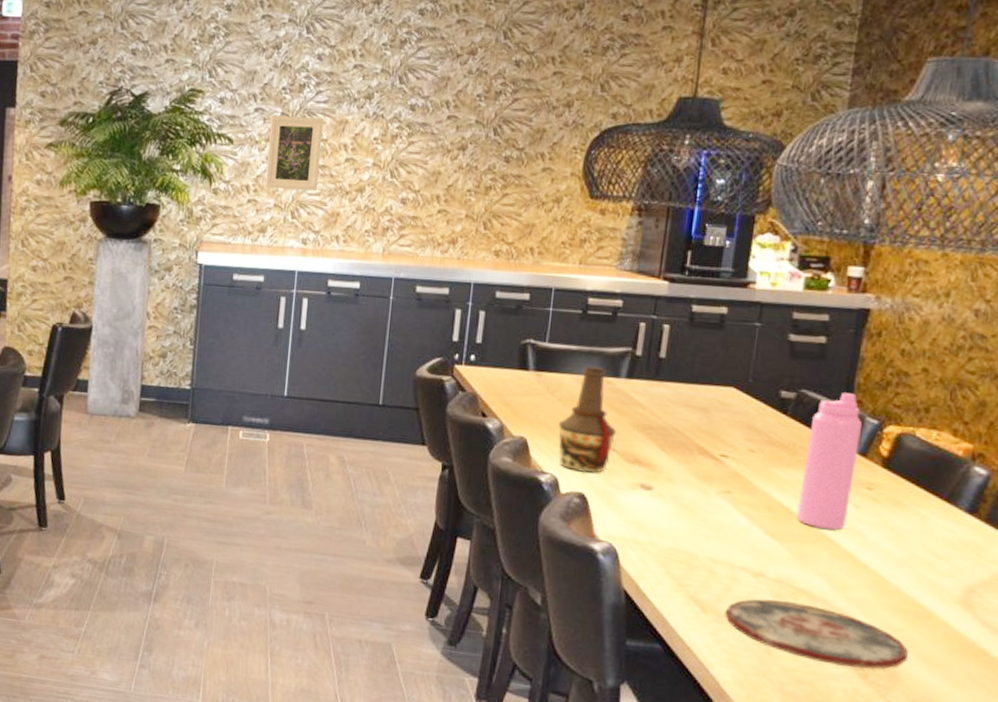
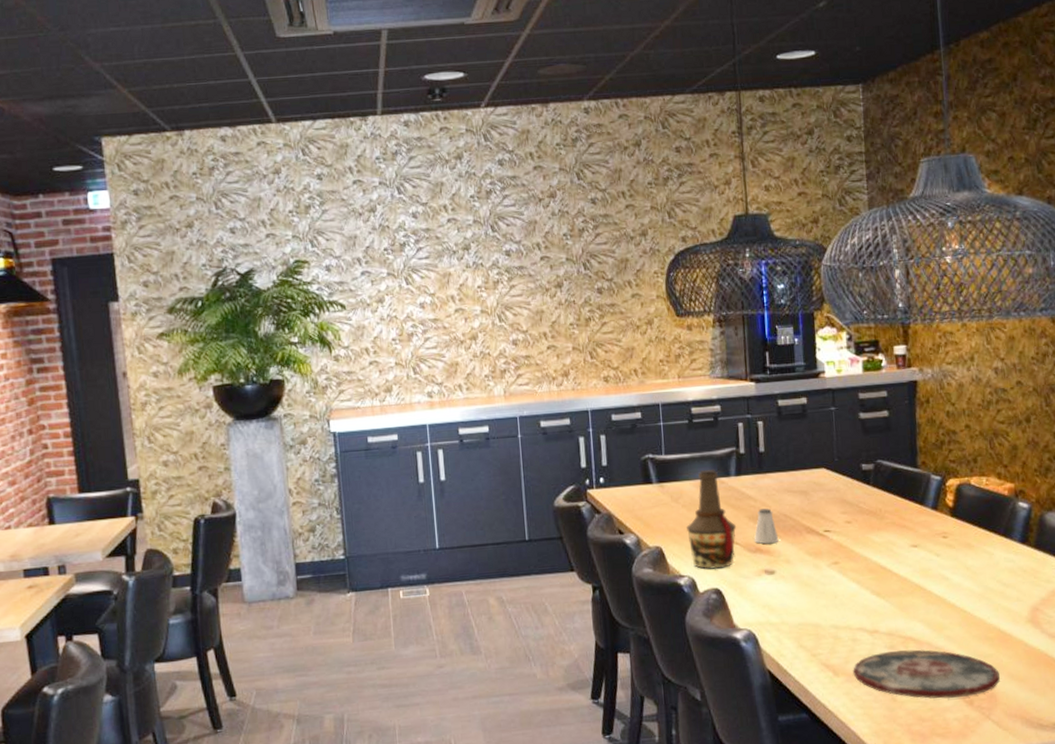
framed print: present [265,116,324,192] -> none [377,273,434,349]
saltshaker: none [634,418,665,458] -> present [754,508,779,544]
water bottle: present [797,392,862,530] -> none [890,456,932,580]

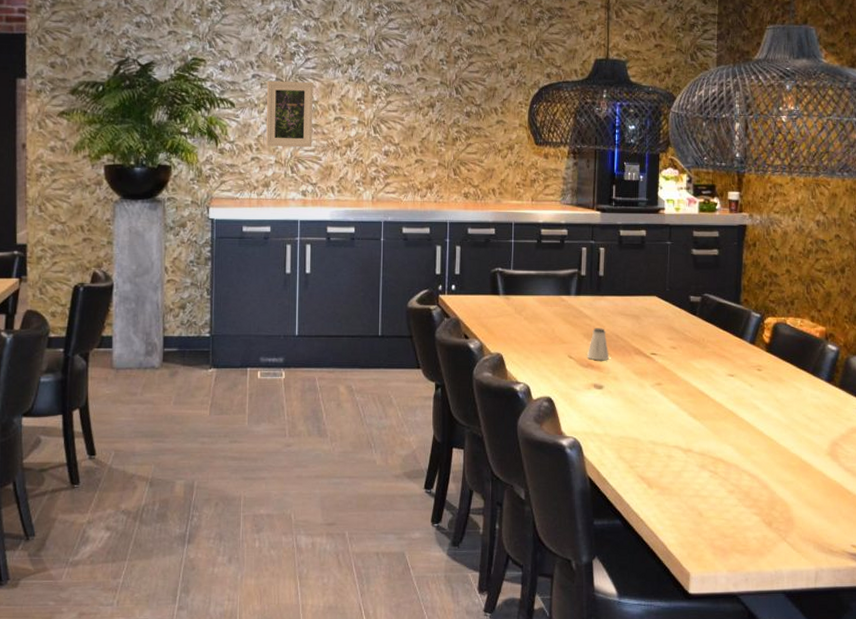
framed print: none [377,273,434,349] -> present [266,81,314,148]
bottle: present [685,468,737,569] -> none [526,286,572,379]
plate: present [853,649,1000,699] -> none [666,470,798,518]

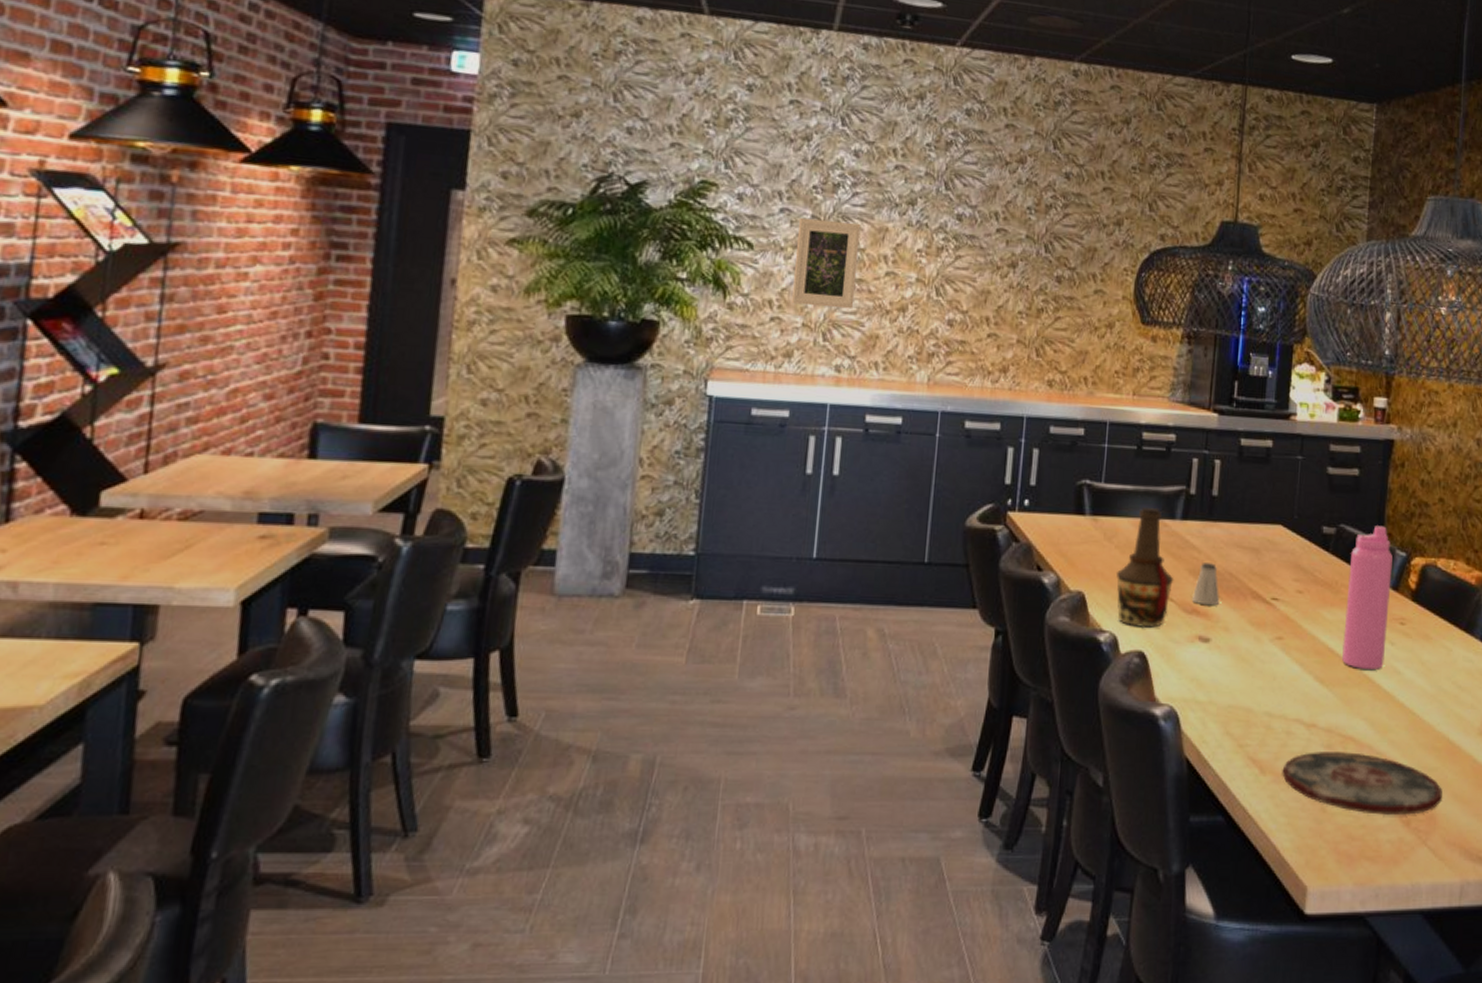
bottle: none [526,286,572,379] -> present [1115,506,1174,628]
plate: none [666,470,798,518] -> present [1282,752,1442,815]
water bottle: none [711,294,749,407] -> present [1342,526,1393,671]

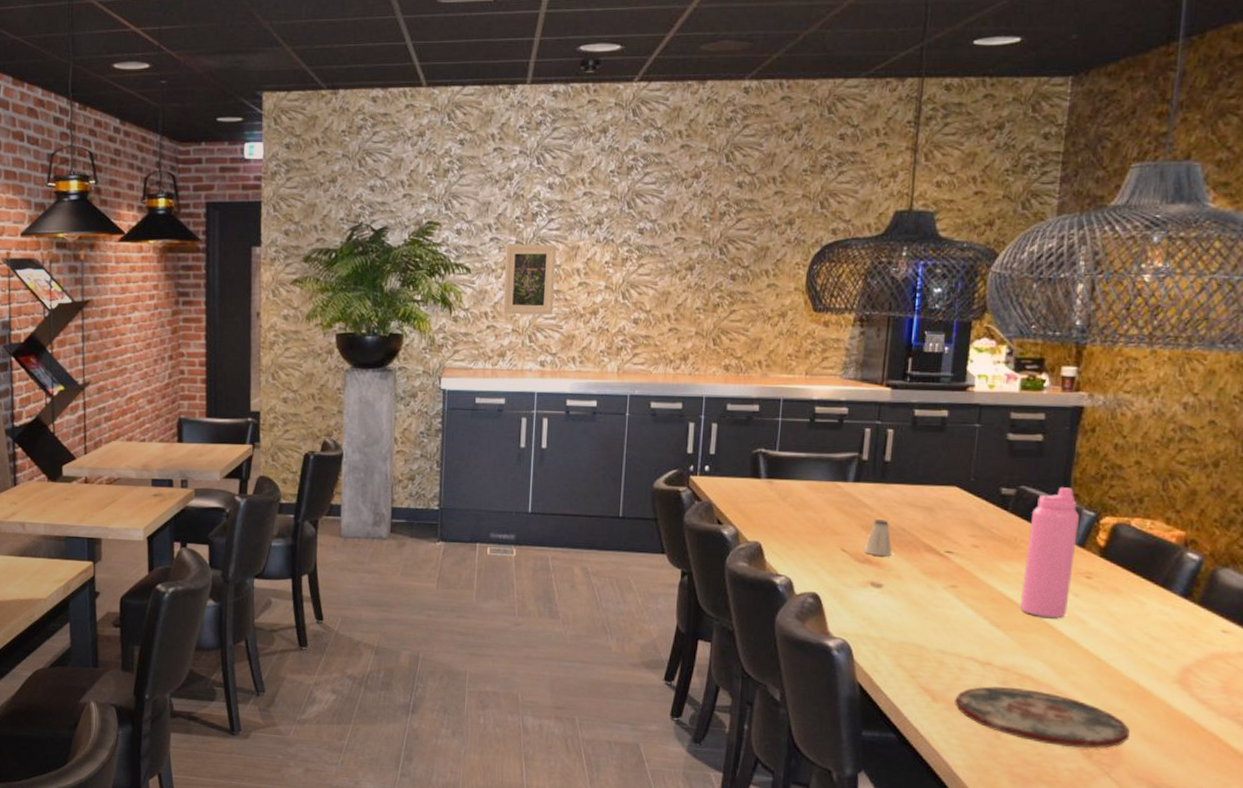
bottle: present [1115,506,1174,628] -> none [790,471,847,574]

